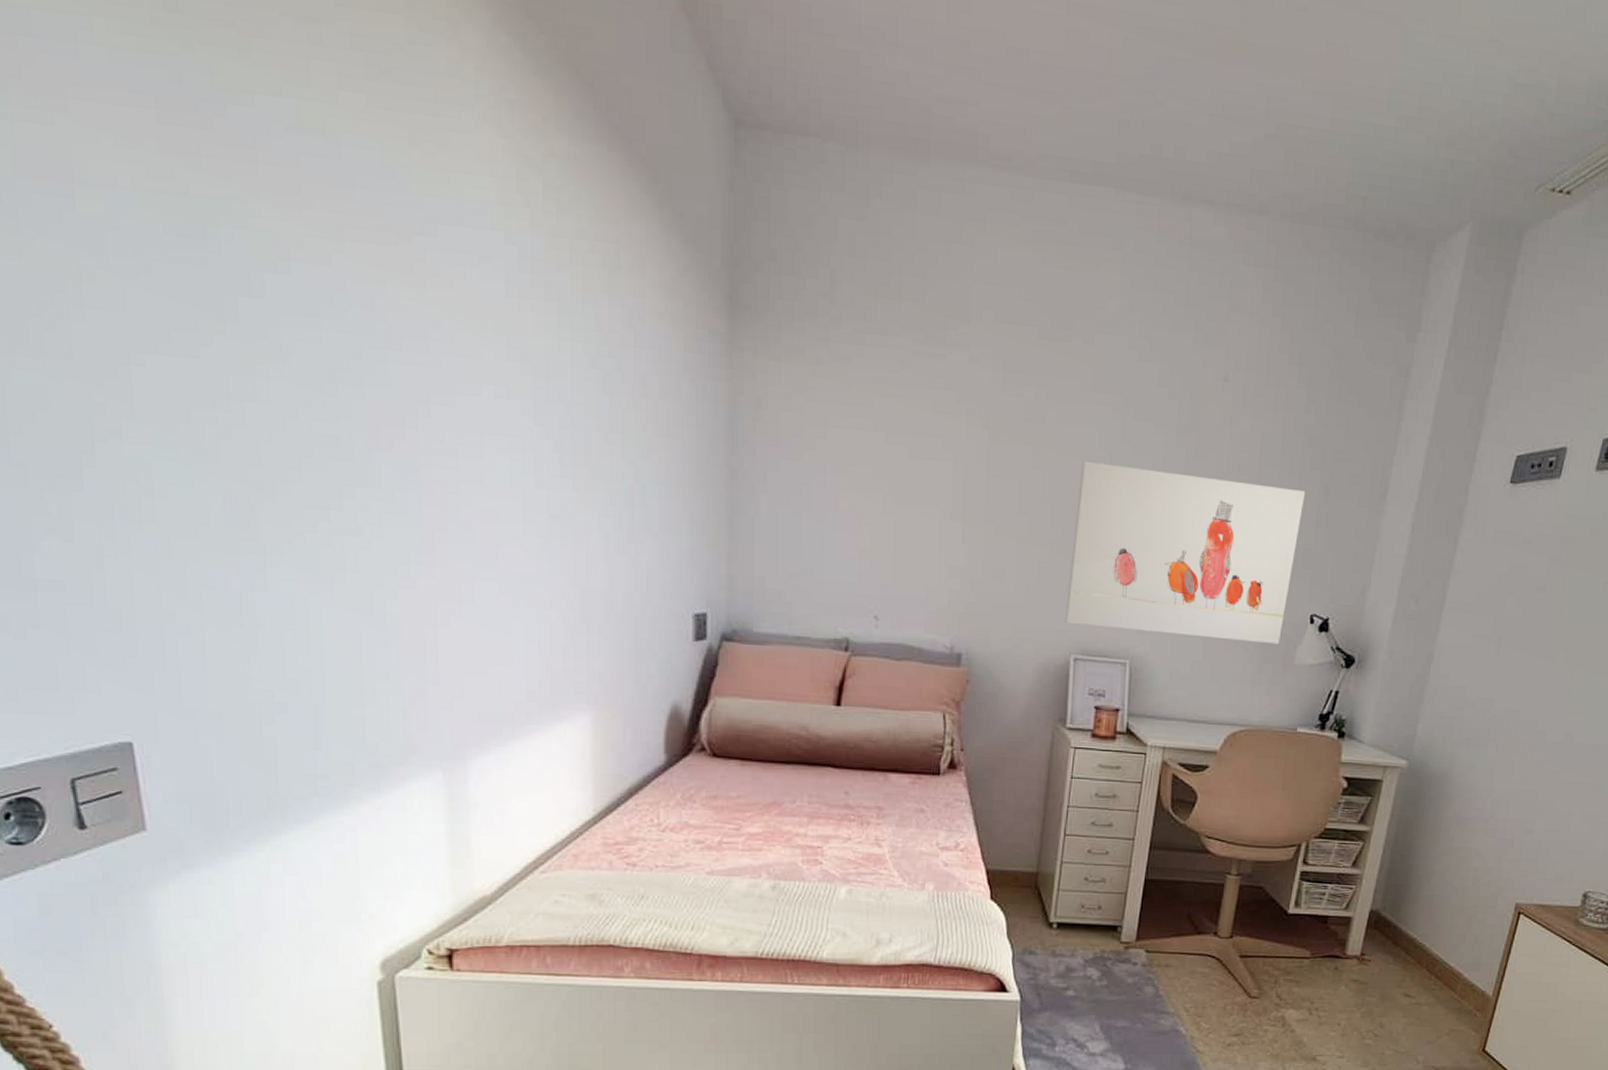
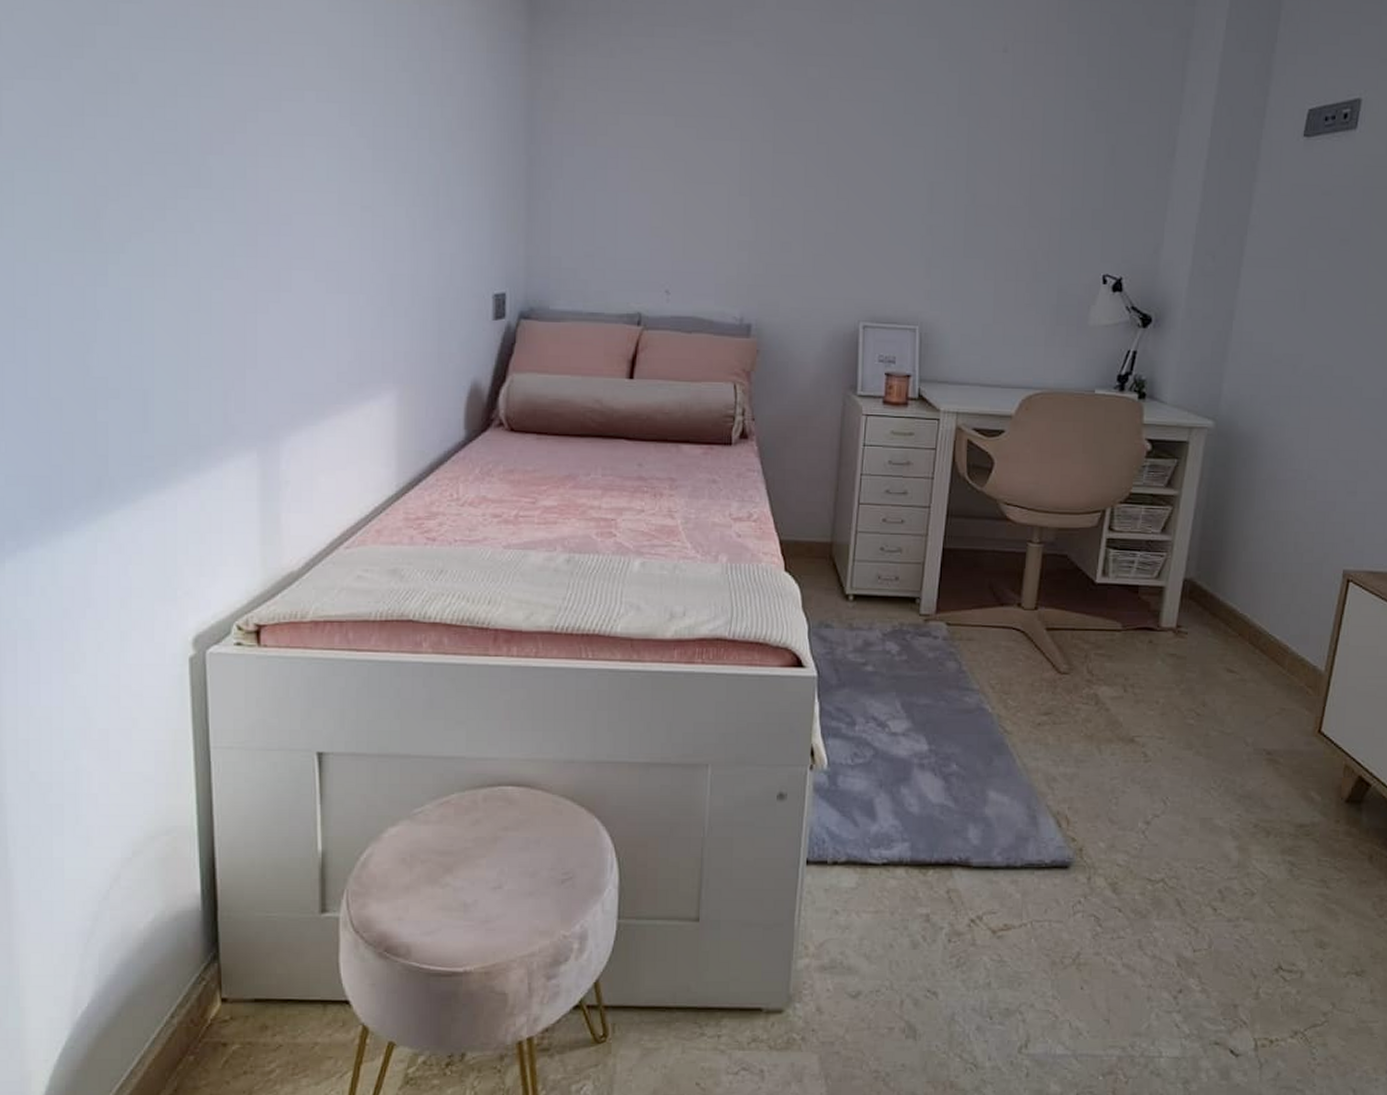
wall art: present [1064,460,1306,645] -> none [852,134,1092,306]

